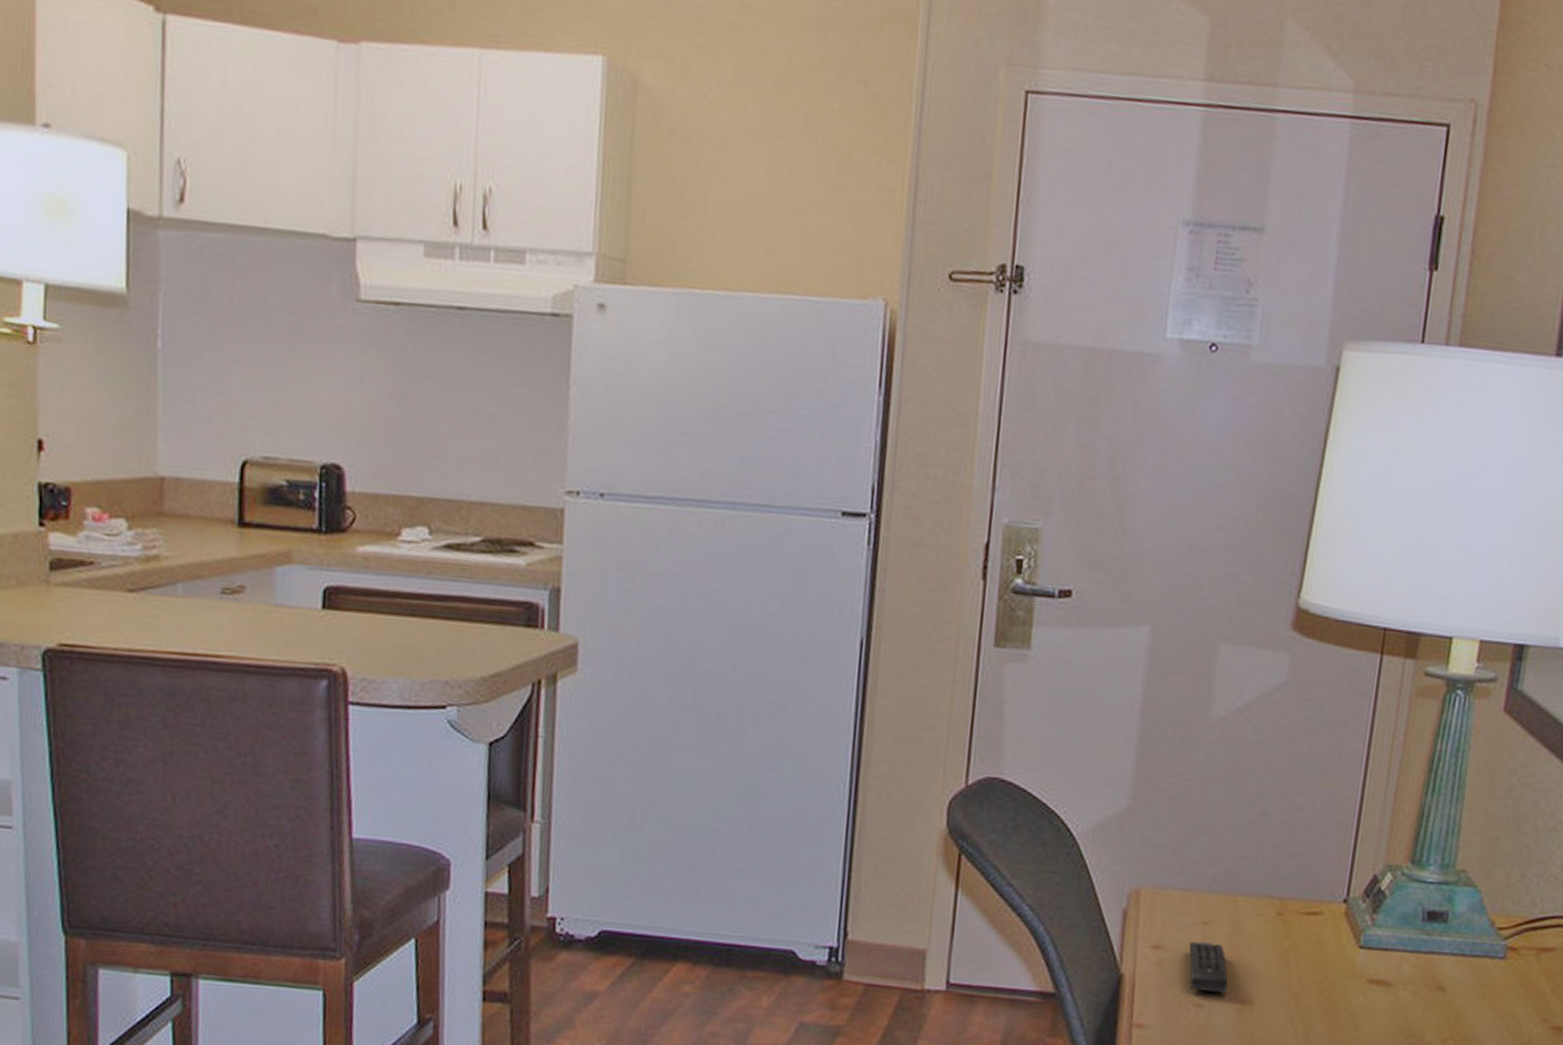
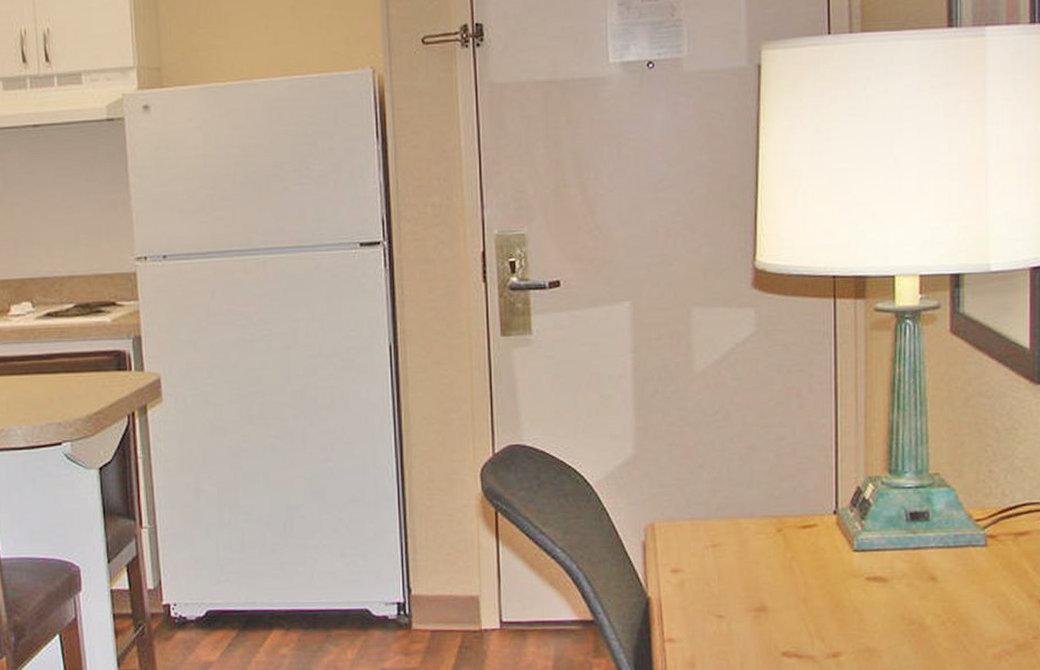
remote control: present [1188,941,1228,994] -> none [703,562,744,605]

